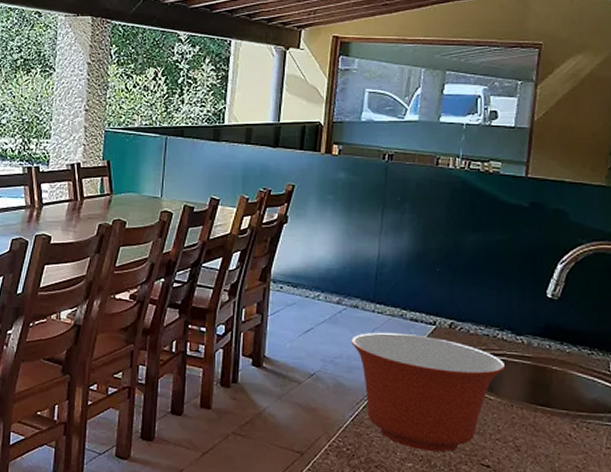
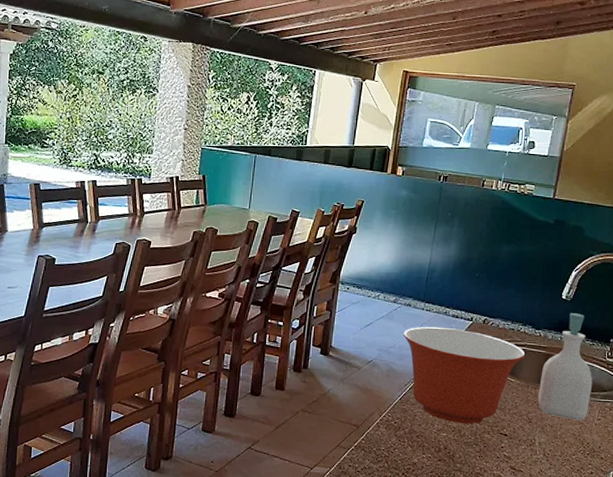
soap bottle: none [525,315,596,449] -> present [537,313,593,421]

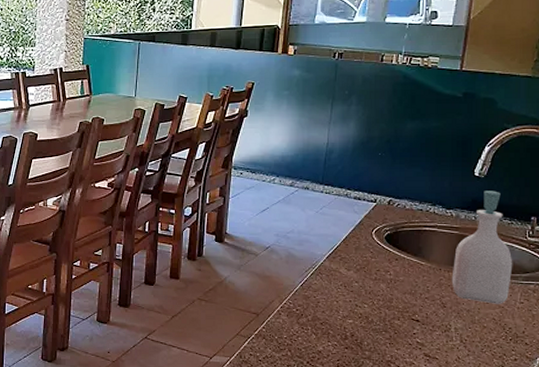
mixing bowl: present [403,326,526,424] -> none [302,209,436,310]

